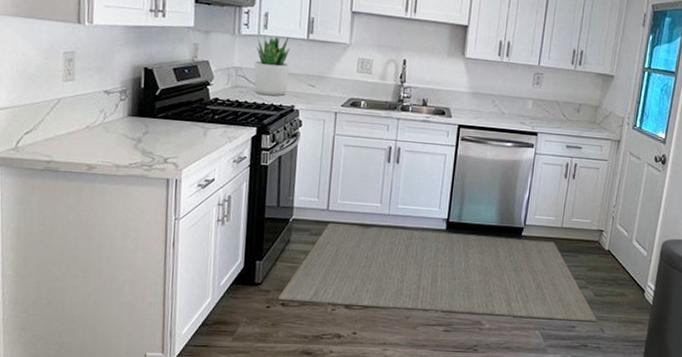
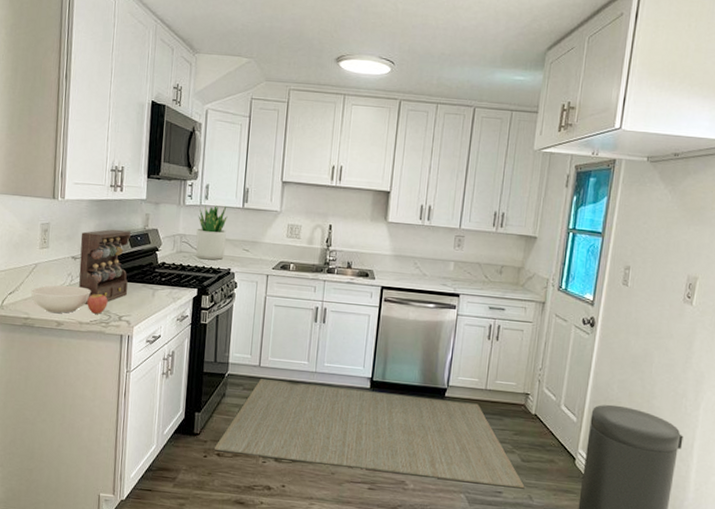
bowl: none [53,123,130,156] -> present [31,285,92,314]
spice rack: none [113,60,176,146] -> present [79,229,131,305]
fruit: none [124,129,150,156] -> present [86,291,108,314]

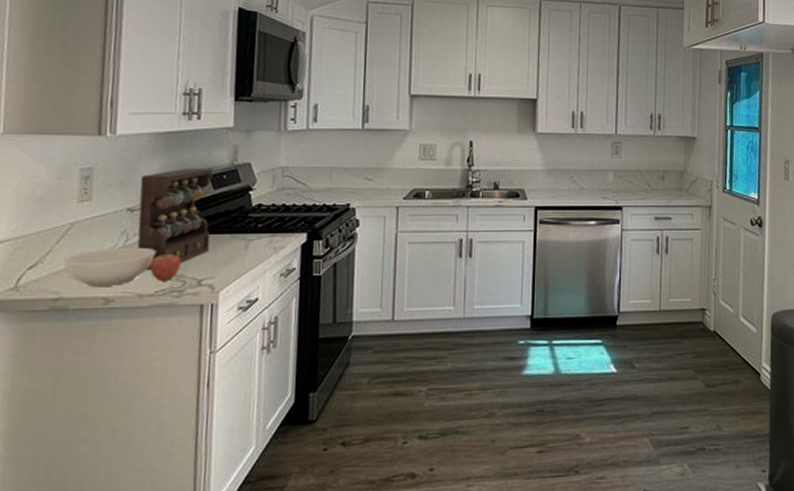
planter: present [195,204,228,261] -> none [302,127,343,196]
rug: present [213,379,525,489] -> none [336,328,712,440]

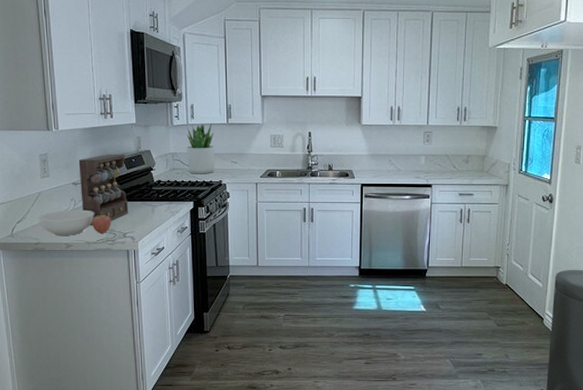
planter: none [302,127,343,196] -> present [186,122,215,174]

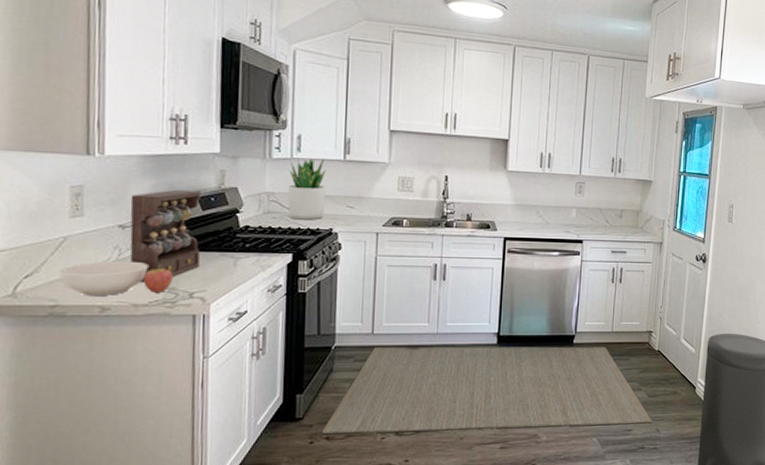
rug: none [224,277,501,349] -> present [321,346,652,435]

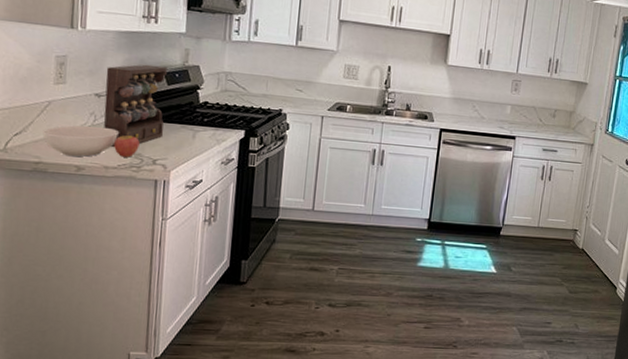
planter: present [287,157,326,220] -> none [243,41,279,101]
rug: present [321,346,652,435] -> none [262,223,572,318]

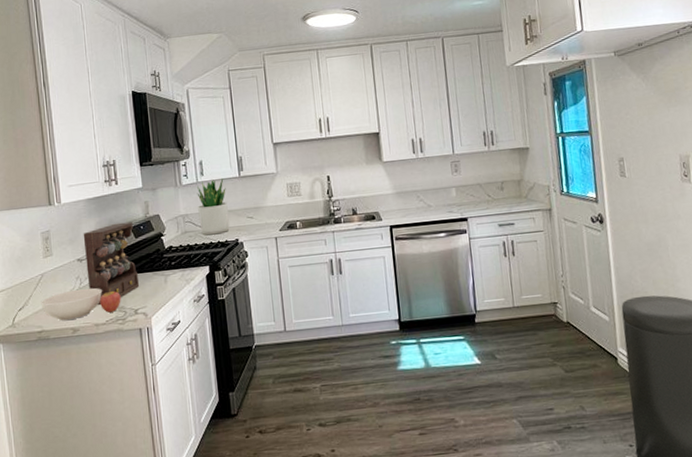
planter: none [243,41,279,101] -> present [197,178,230,236]

